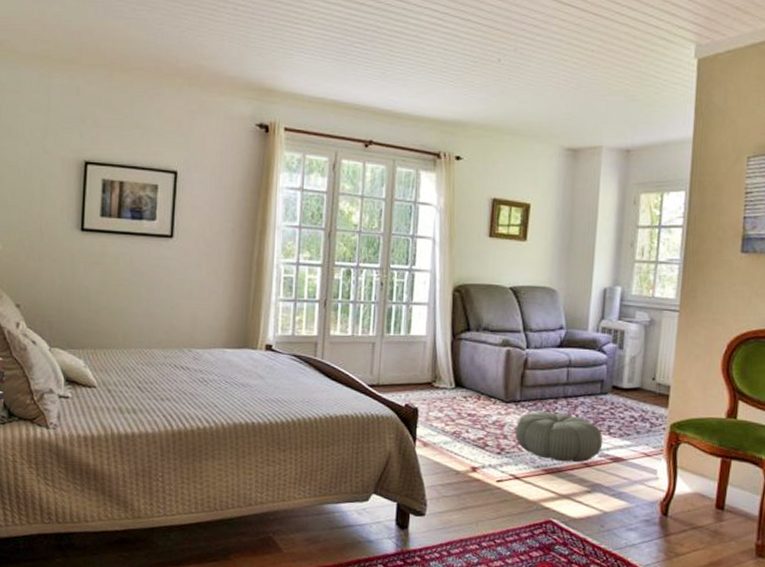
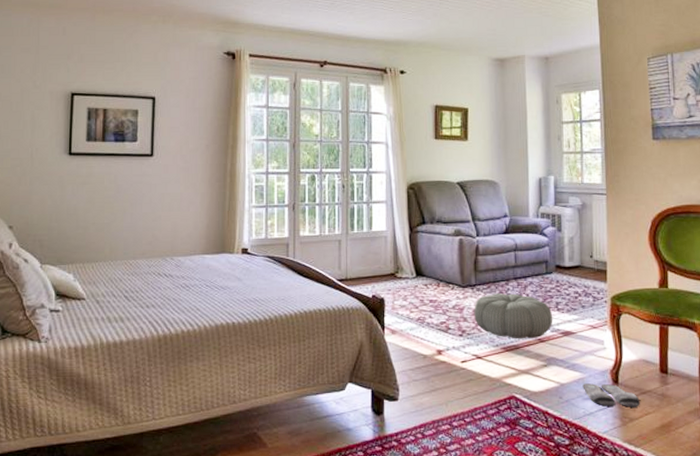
slippers: none [627,513,689,542] -> present [582,383,640,407]

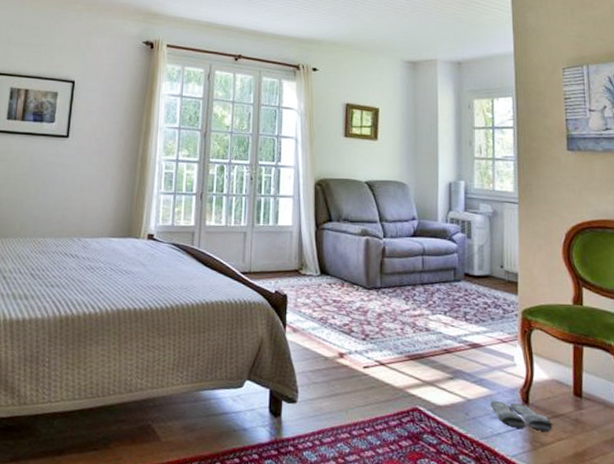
pouf: present [474,293,553,339] -> none [378,298,461,348]

